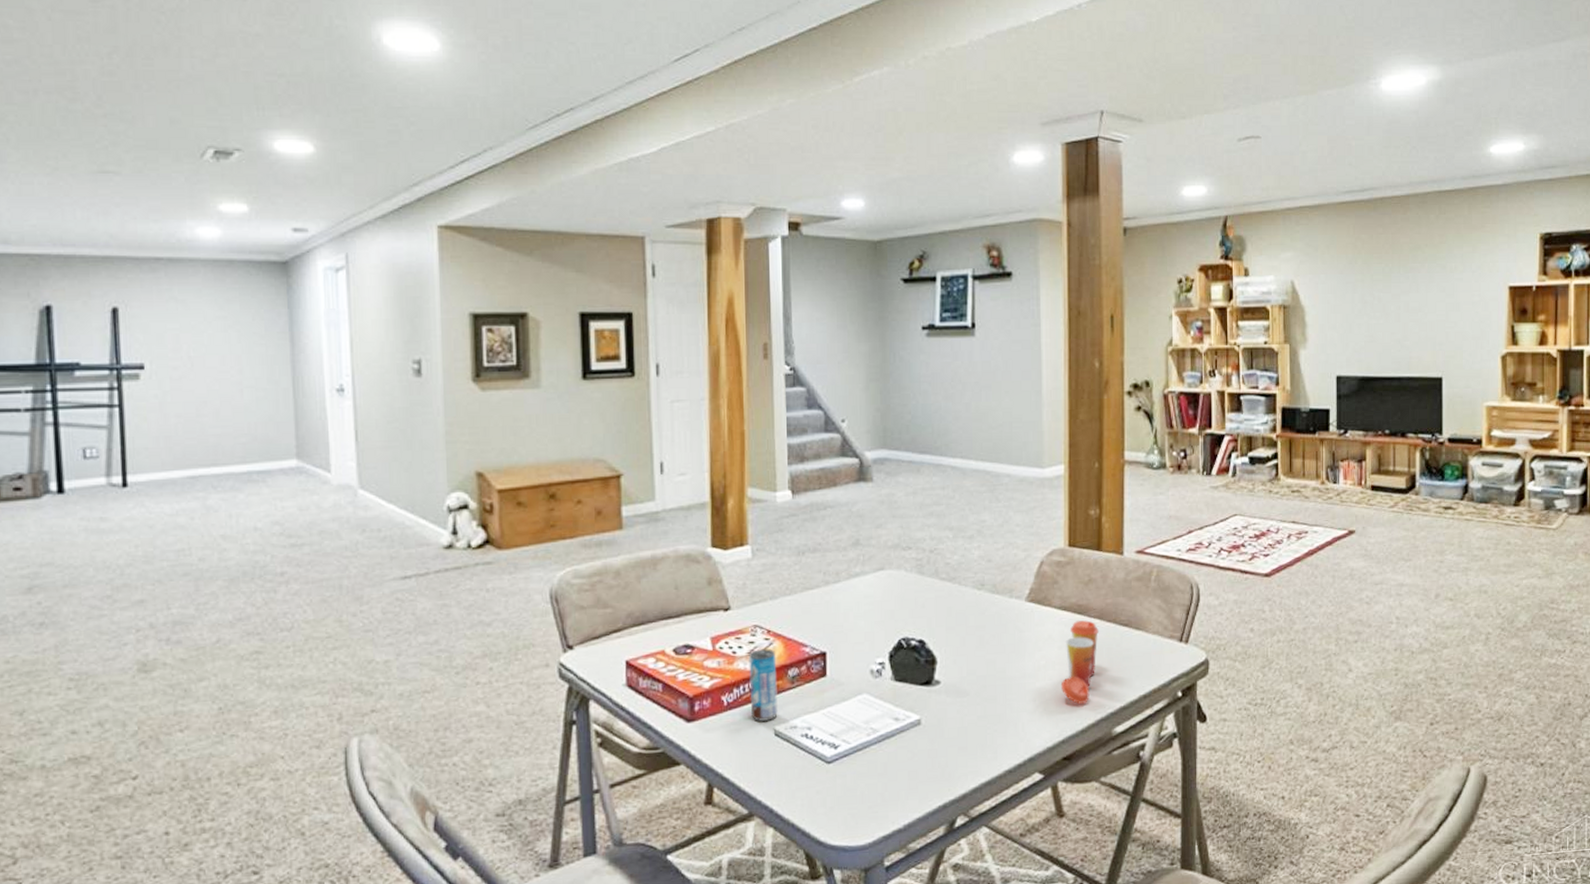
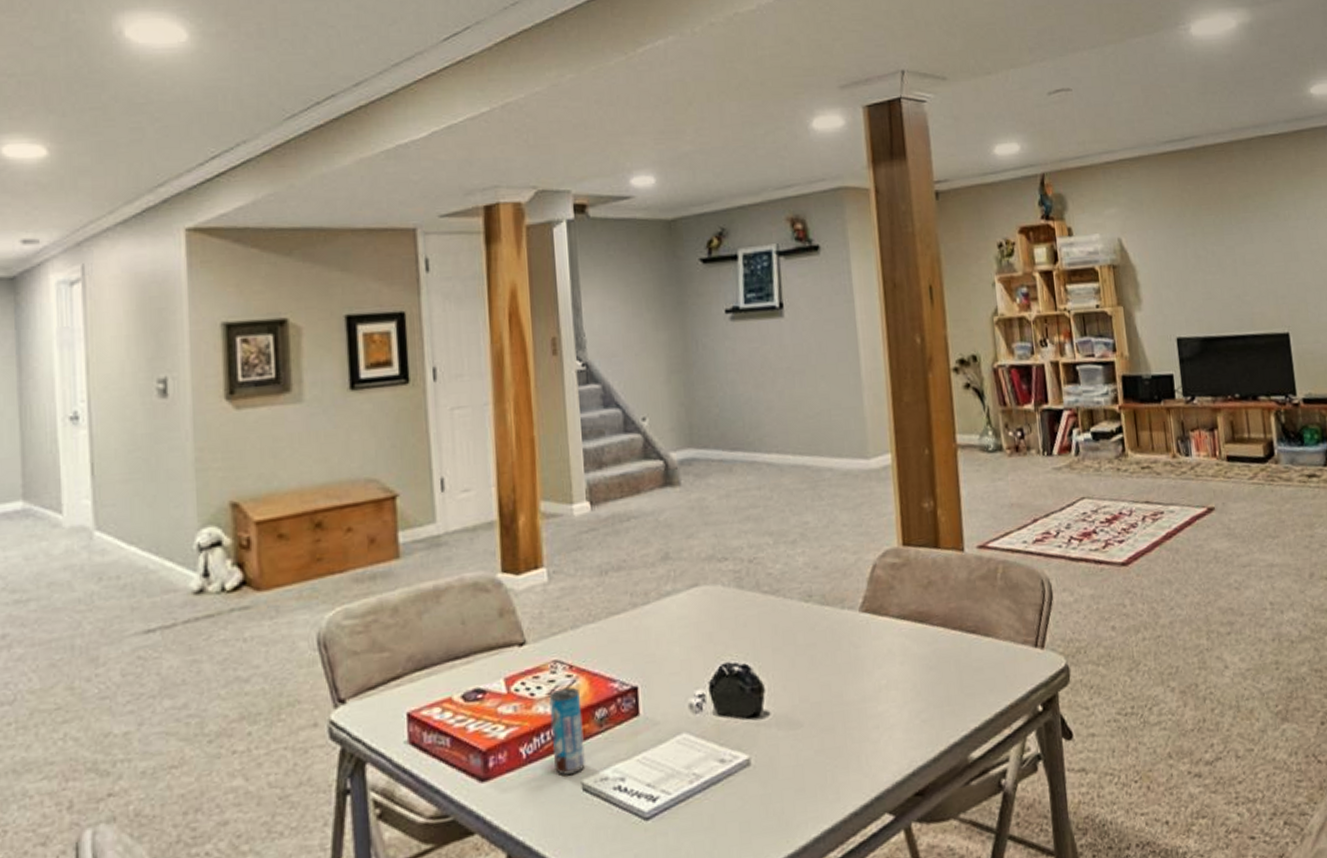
beverage cup: present [1060,620,1098,704] -> none [905,629,944,728]

